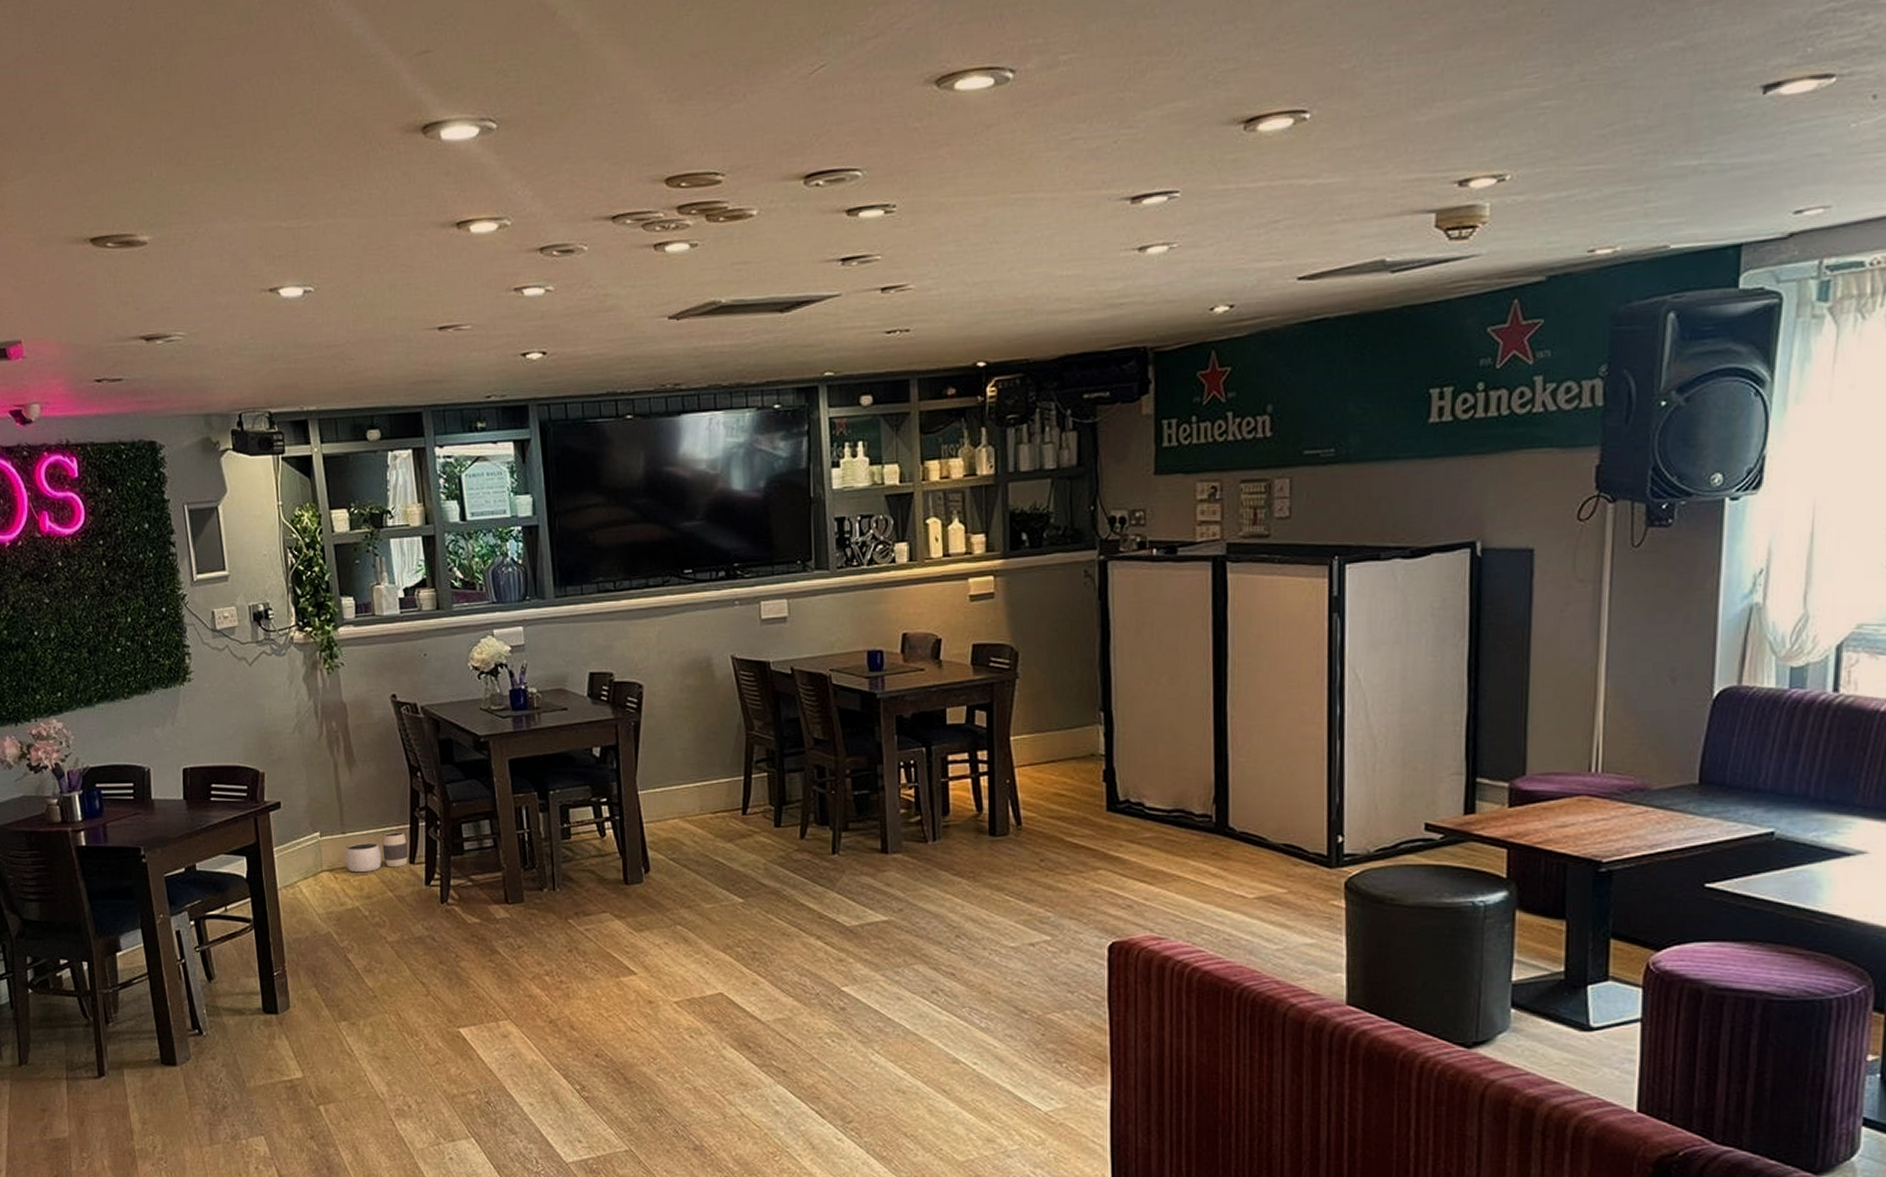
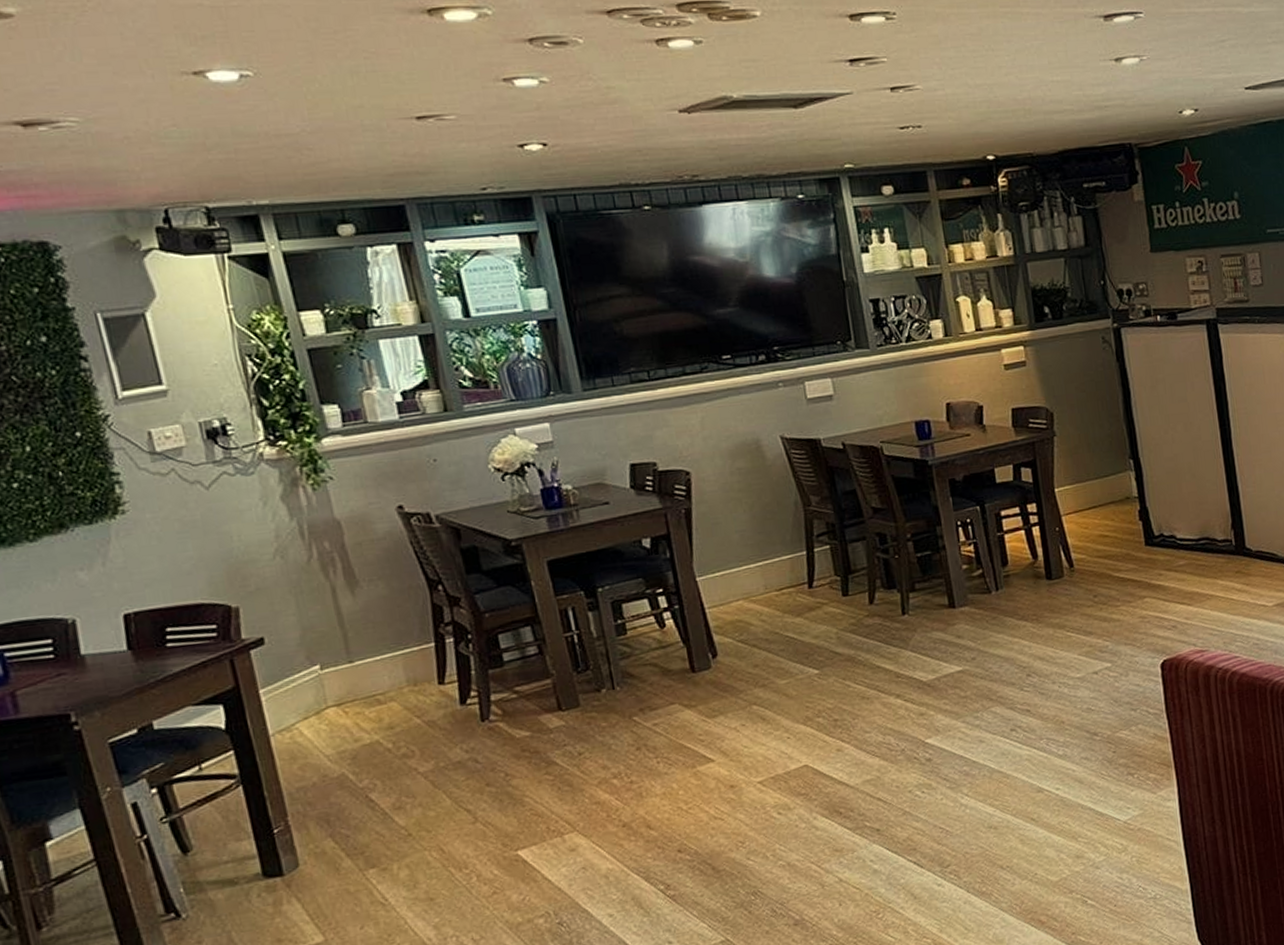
waste basket: present [345,832,408,873] -> none [355,651,436,704]

